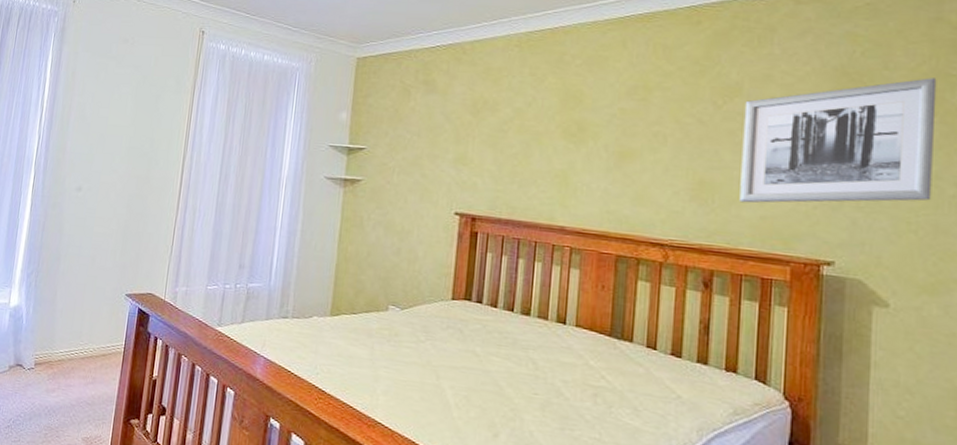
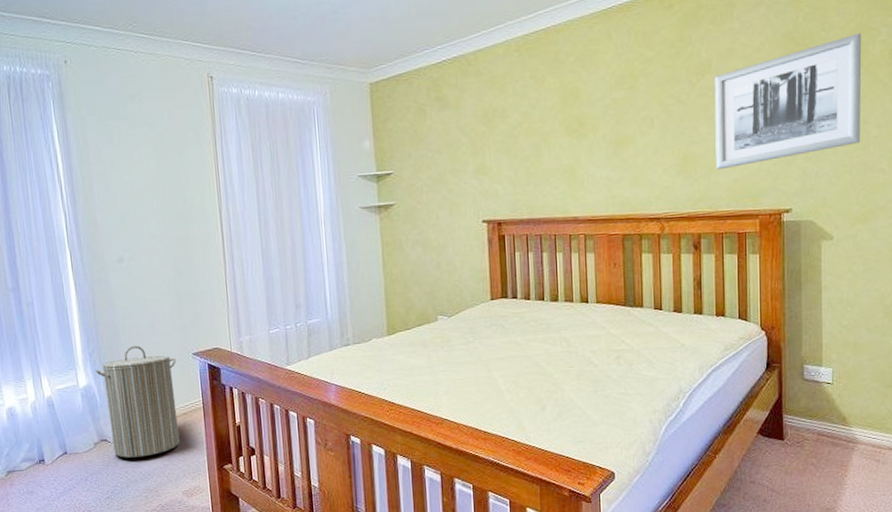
laundry hamper: none [26,275,109,392] -> present [95,346,180,458]

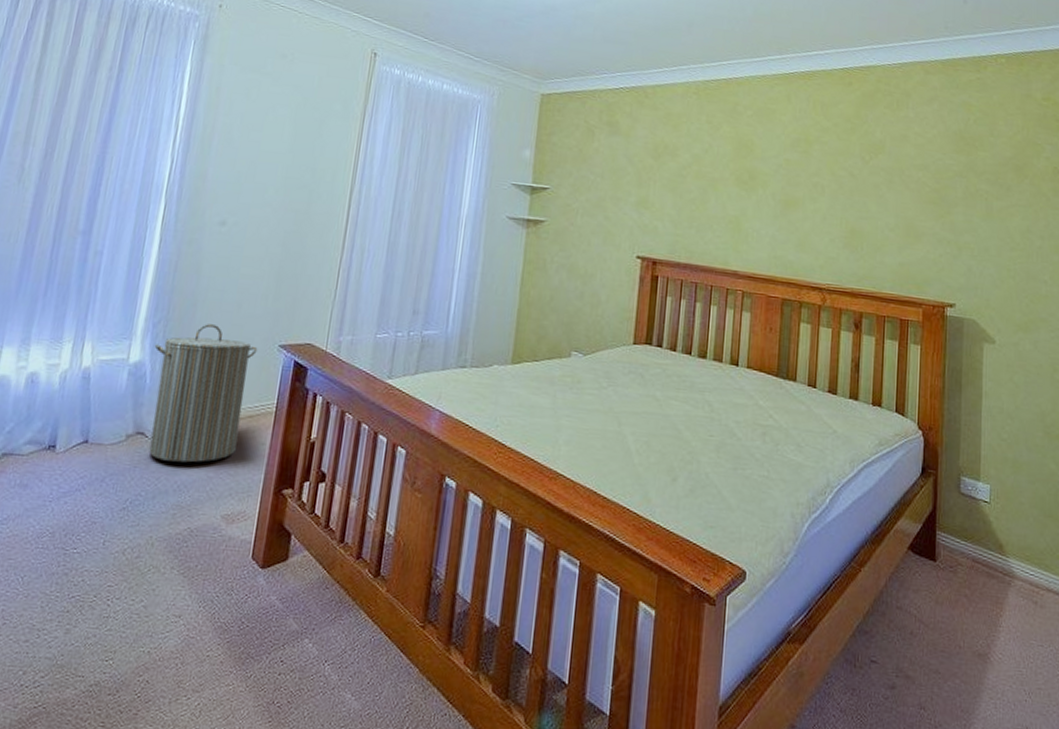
wall art: present [714,33,862,170] -> none [883,145,1028,251]

